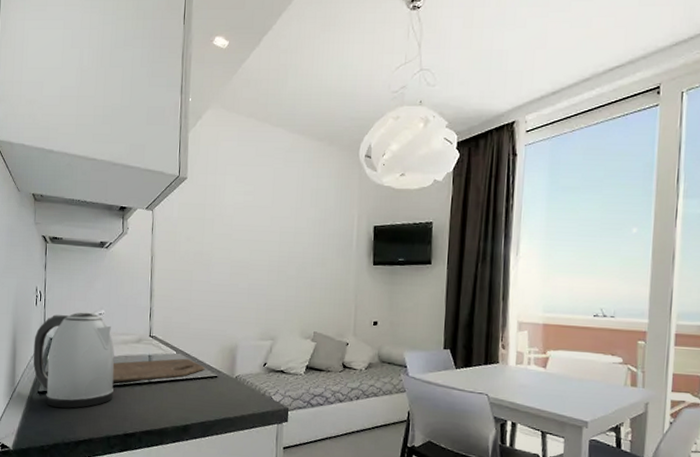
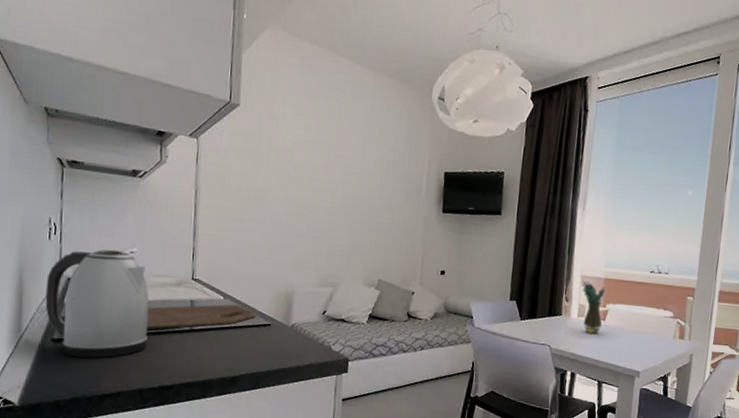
vase: none [519,327,545,383] -> present [582,281,605,335]

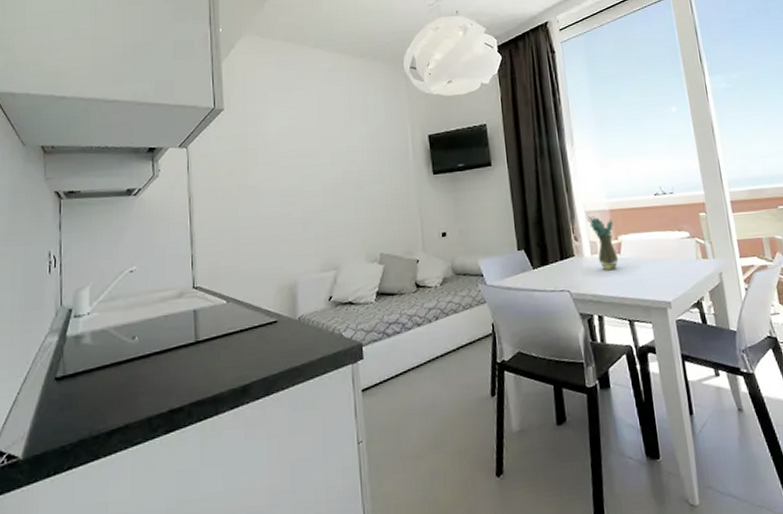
kettle: present [45,249,150,358] -> none [47,271,153,394]
cutting board: present [64,304,257,330] -> none [66,306,262,350]

